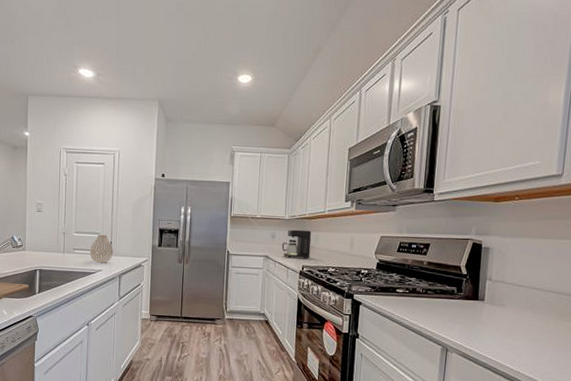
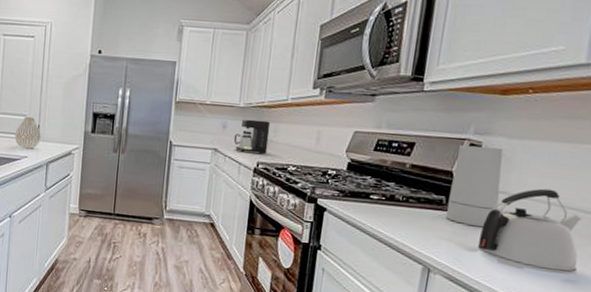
canister: none [458,244,499,312] -> present [446,145,504,228]
kettle: none [483,277,562,346] -> present [477,188,582,275]

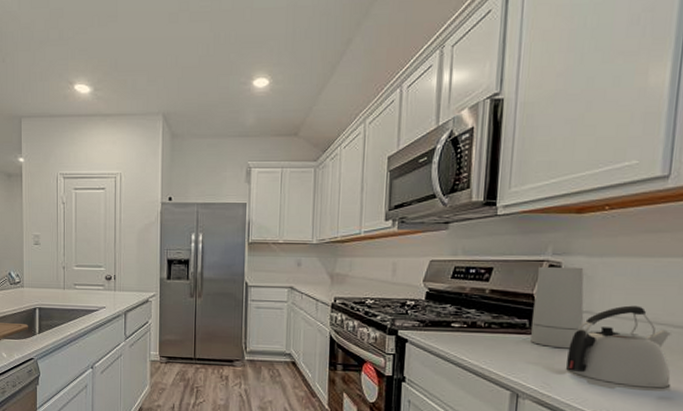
vase: present [14,116,41,149] -> none [92,267,118,299]
coffee maker: present [233,119,271,155] -> none [309,255,345,290]

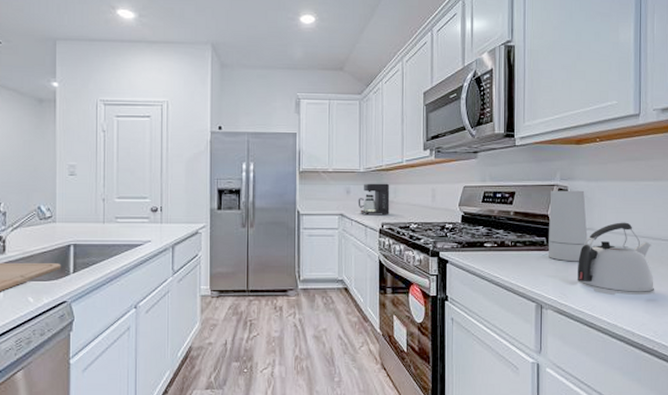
coffee maker: none [309,255,345,290] -> present [358,183,390,216]

